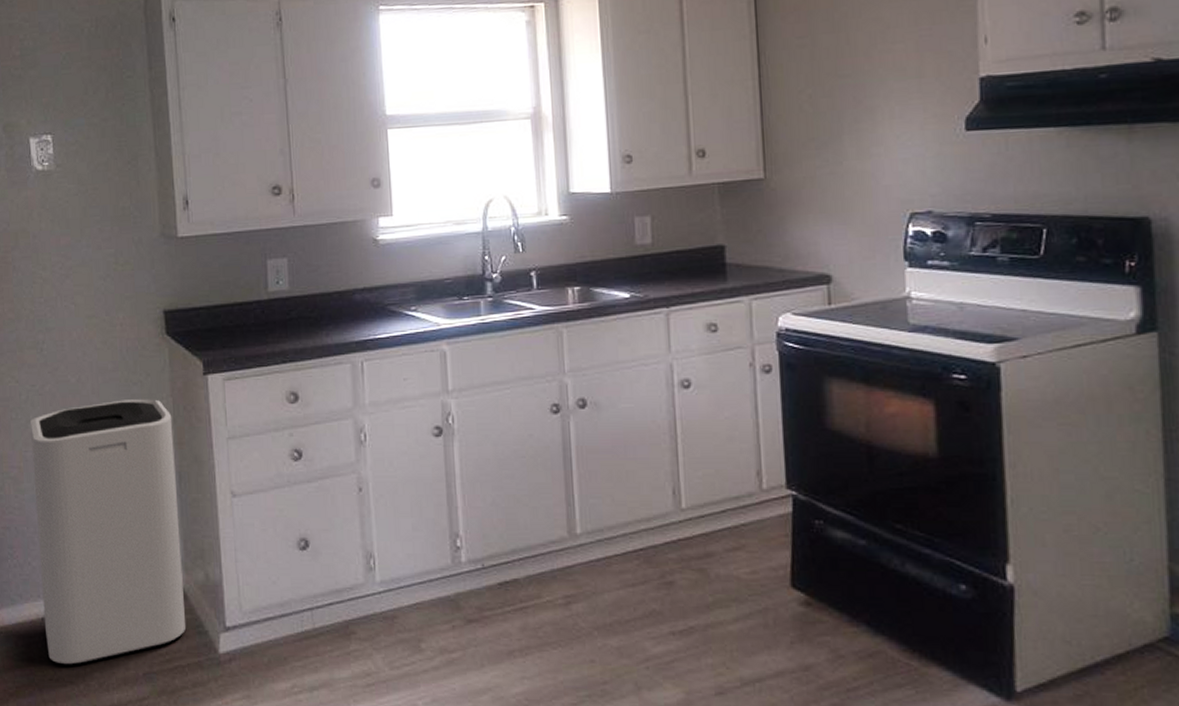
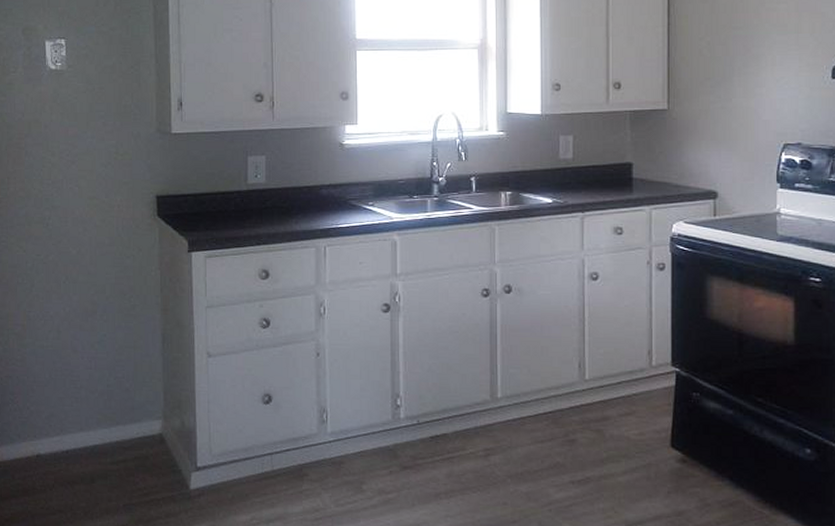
trash can: present [30,399,187,665] -> none [35,270,163,496]

